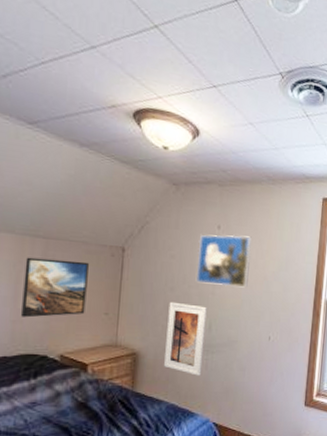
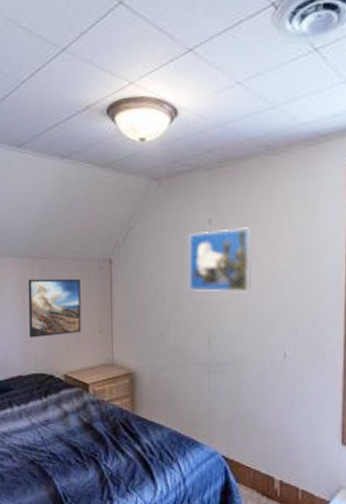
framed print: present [163,301,207,376] -> none [161,315,204,400]

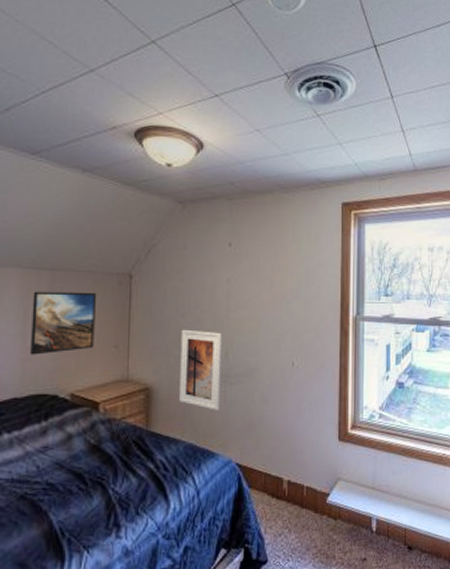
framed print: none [161,315,204,400] -> present [178,329,222,411]
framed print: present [187,227,253,293] -> none [208,251,267,309]

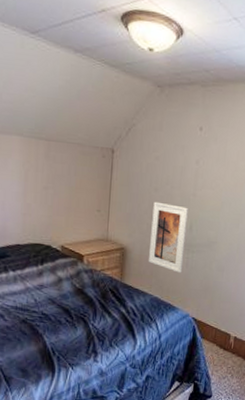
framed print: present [31,291,96,355] -> none [30,157,83,212]

